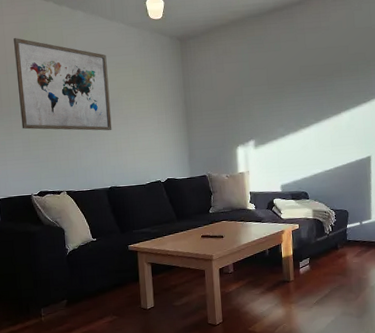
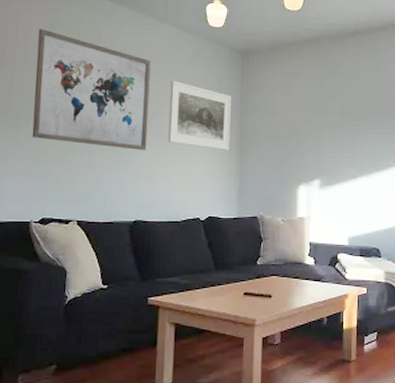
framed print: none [124,69,178,124] -> present [168,80,232,150]

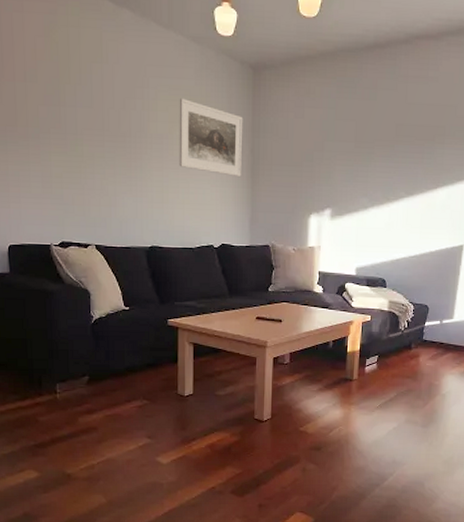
wall art: present [32,28,151,151] -> none [36,33,158,176]

